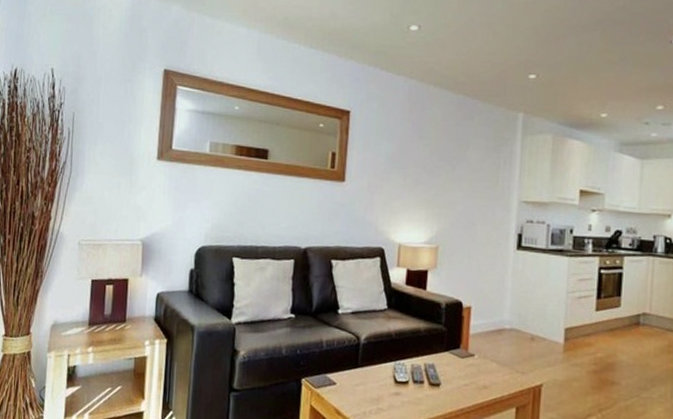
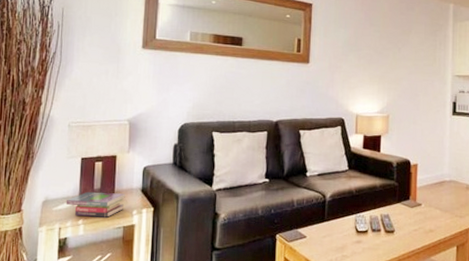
books: none [75,317,137,347] -> present [65,191,125,218]

